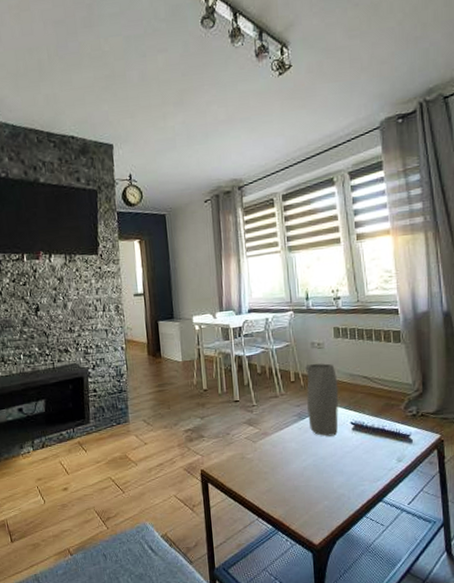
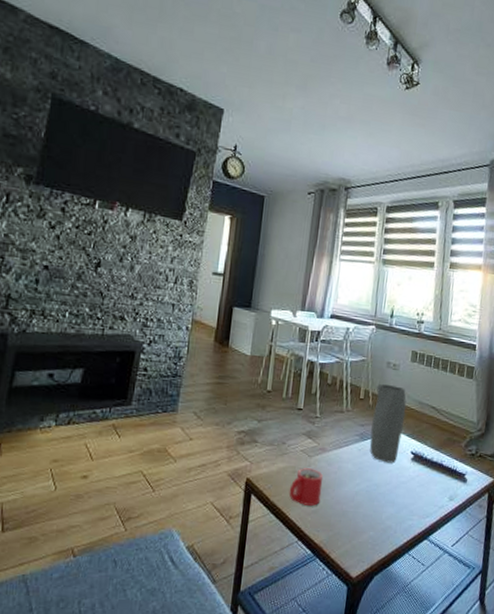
mug: none [241,452,272,486] -> present [289,468,324,506]

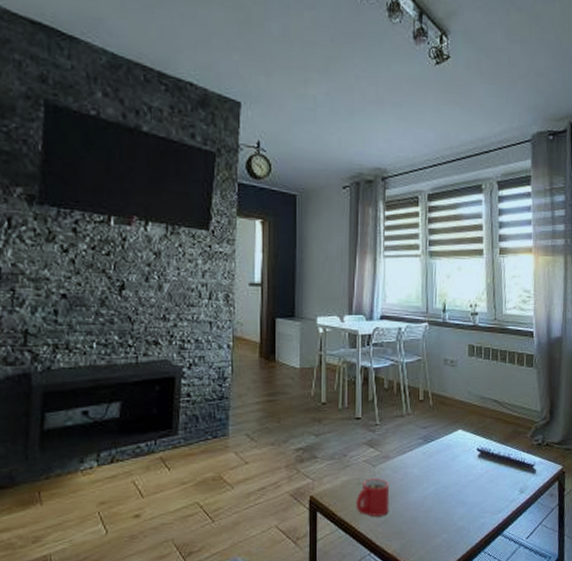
vase: present [369,384,406,463] -> none [434,382,468,463]

